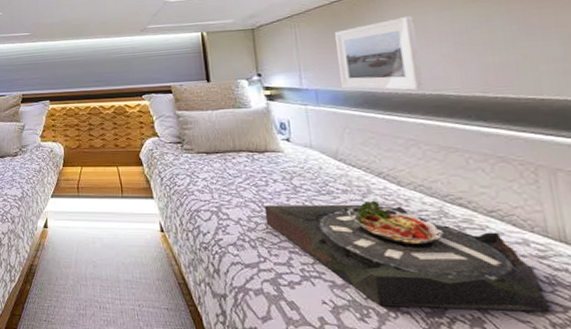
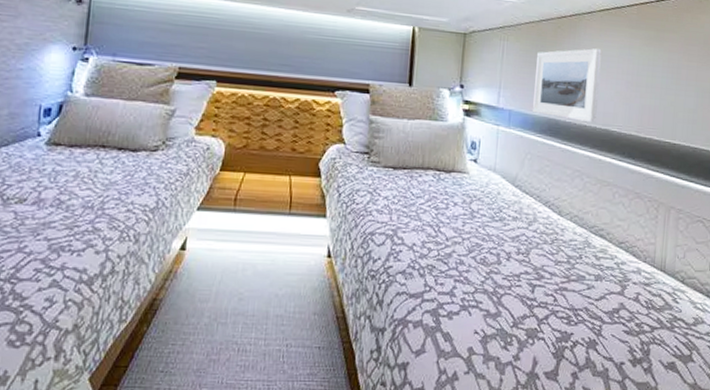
serving tray: present [264,201,549,312] -> none [438,229,643,334]

